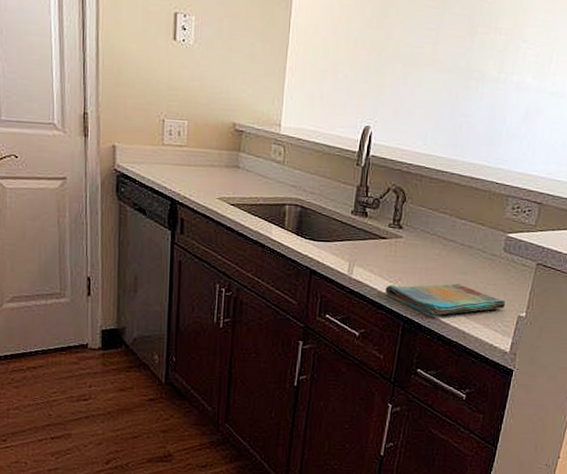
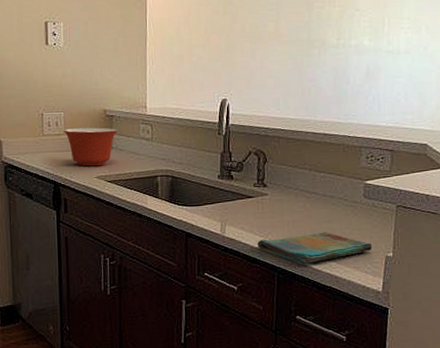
mixing bowl: none [185,140,247,187] -> present [63,127,118,167]

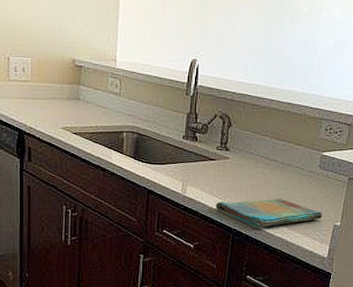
mixing bowl: present [63,127,118,167] -> none [29,75,86,117]

